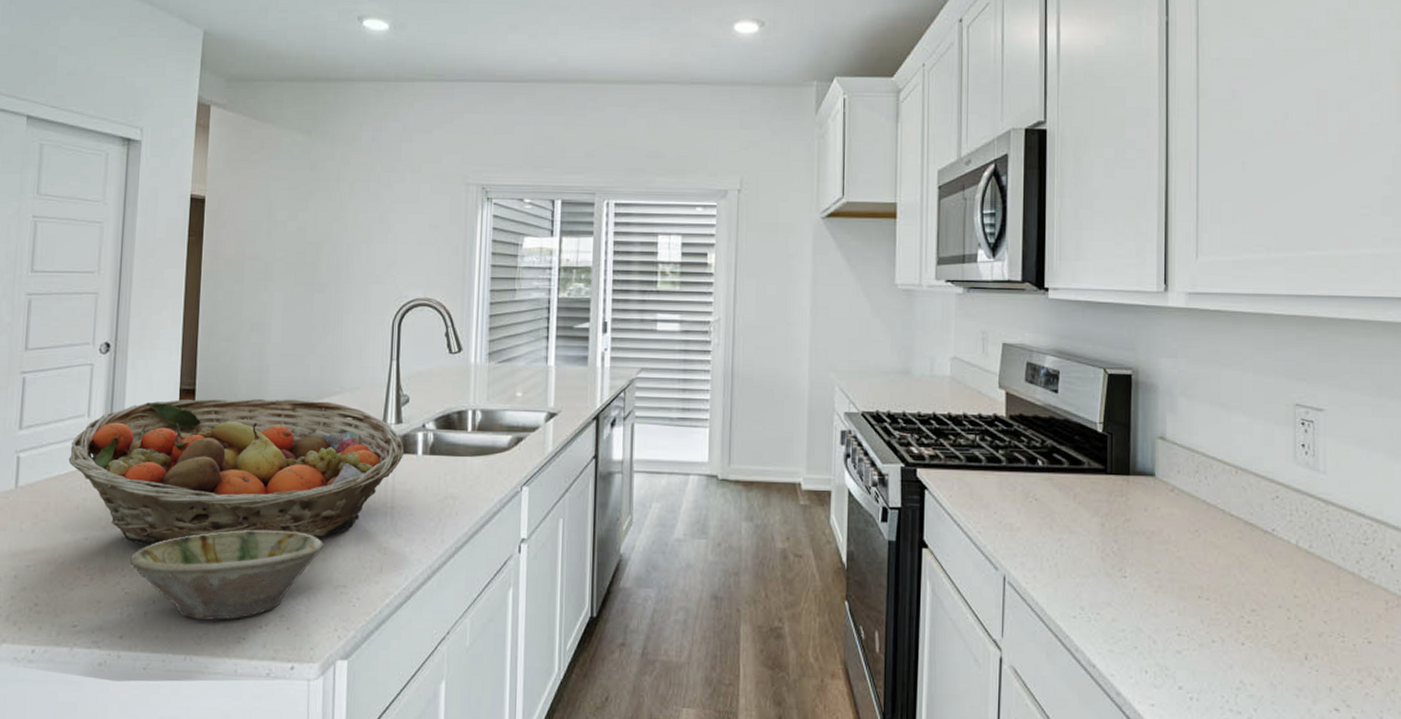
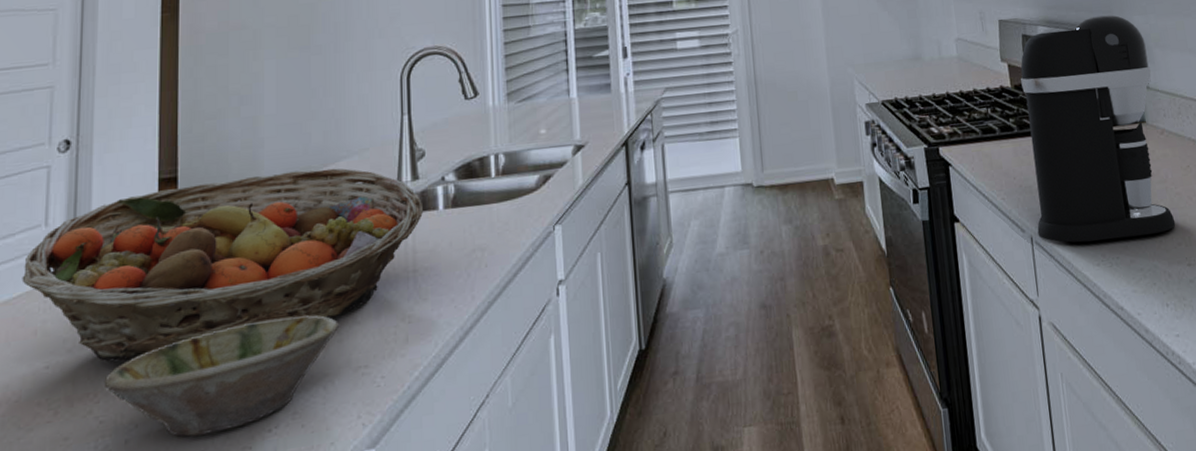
coffee maker: none [1012,353,1171,596] -> present [1020,15,1176,243]

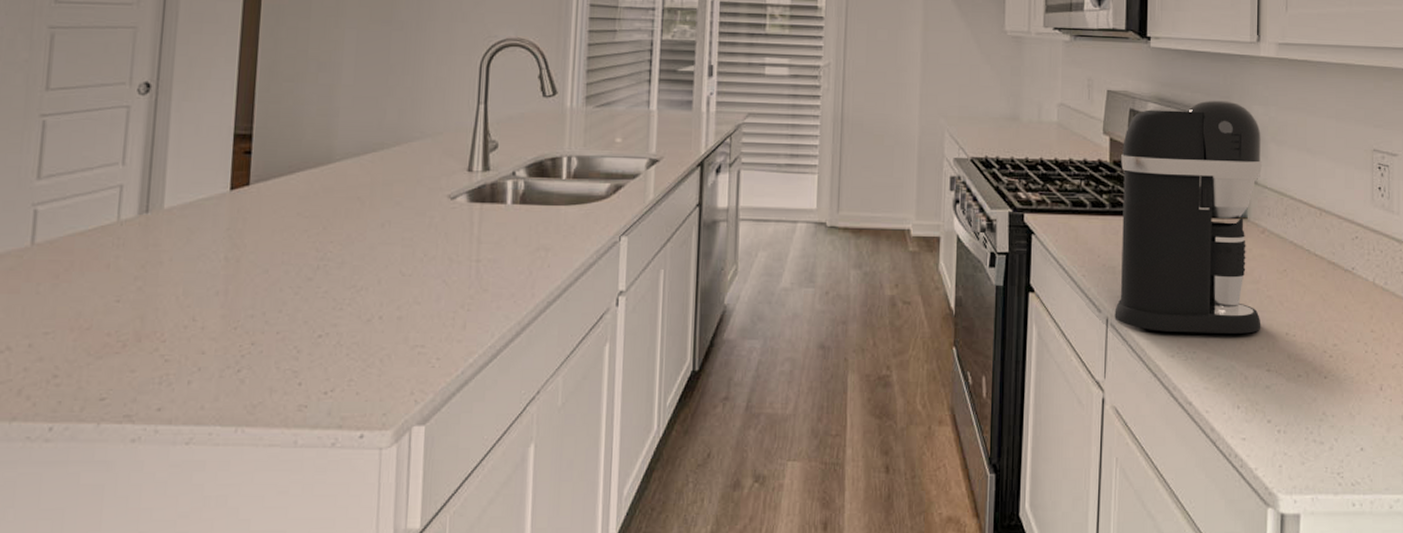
fruit basket: present [22,168,424,361] -> none [97,144,492,307]
bowl: present [104,315,338,437] -> none [170,287,399,387]

